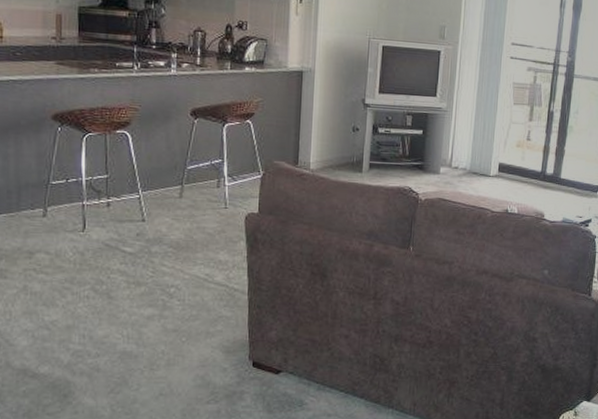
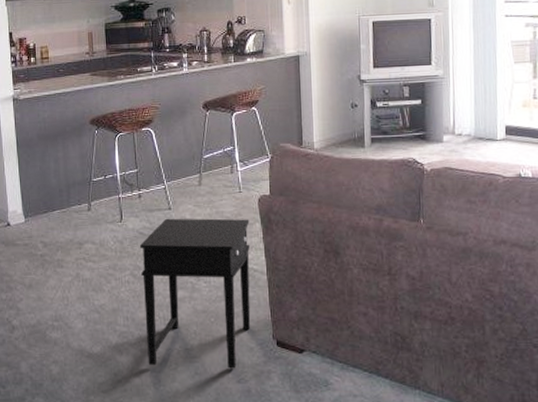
side table: none [104,230,234,389] -> present [139,218,251,369]

